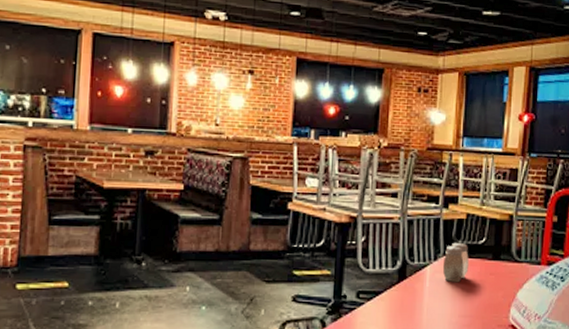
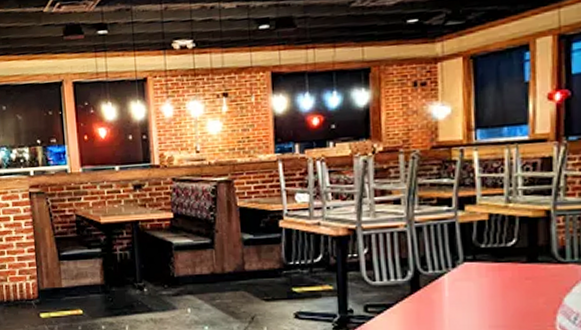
salt and pepper shaker: present [443,242,469,283] -> none [464,246,497,291]

